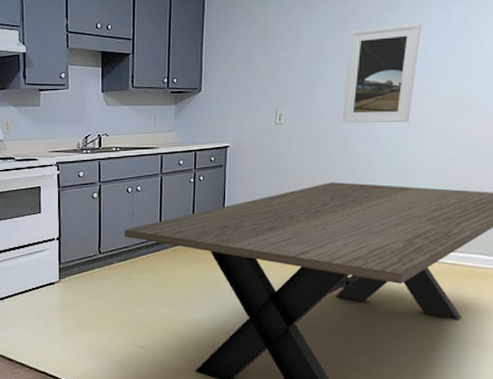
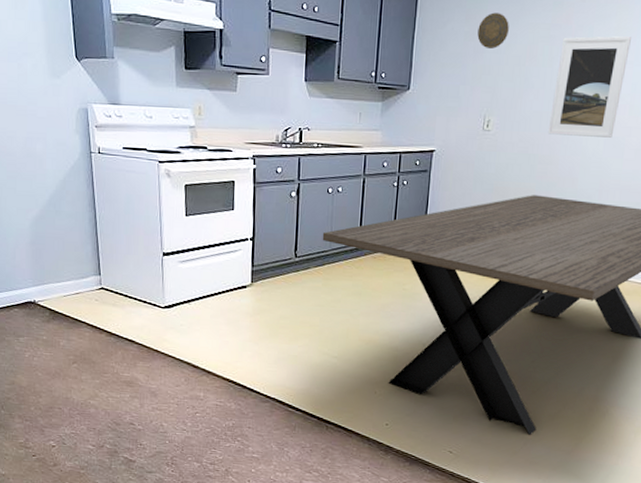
decorative plate: none [264,14,295,48] -> present [477,12,509,50]

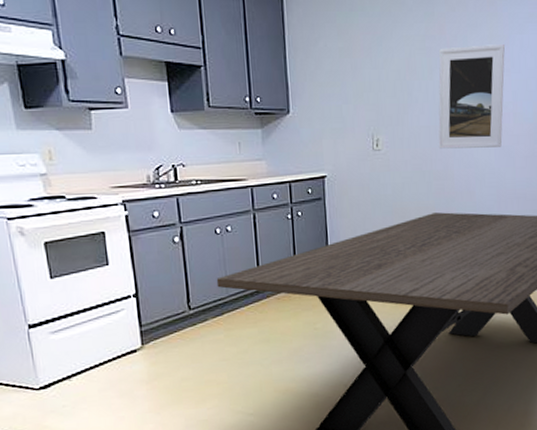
decorative plate: present [477,12,509,50] -> none [352,26,384,65]

